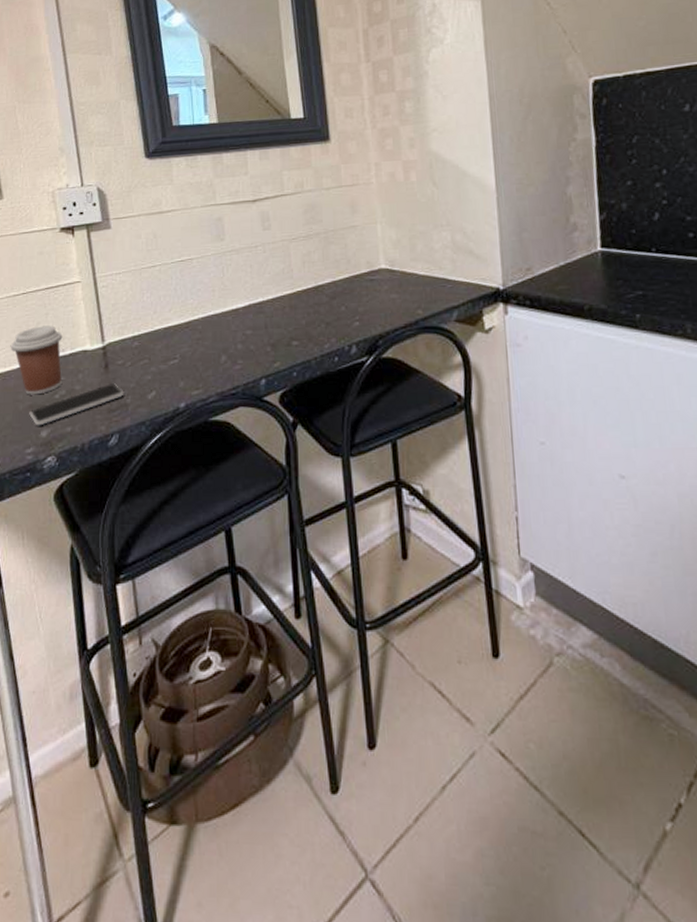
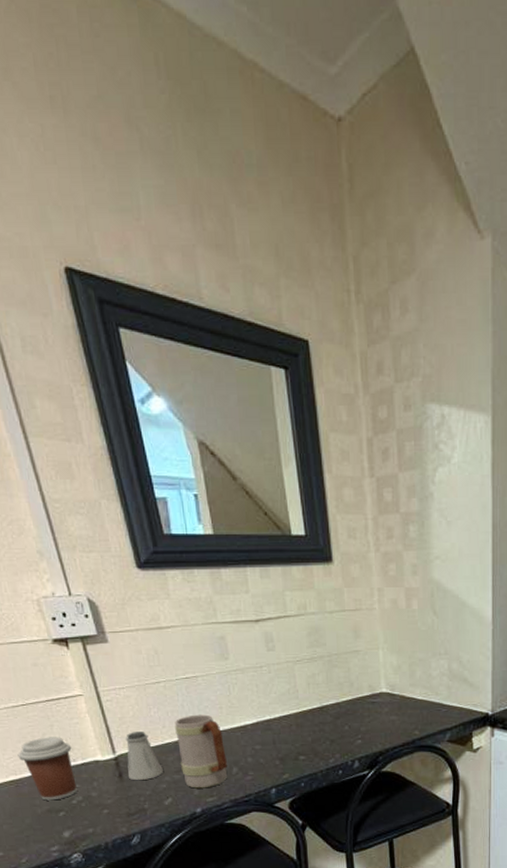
smartphone: present [29,383,124,426] -> none [48,791,141,828]
saltshaker: none [113,318,151,372] -> present [125,732,164,781]
mug: none [166,298,216,380] -> present [174,714,228,789]

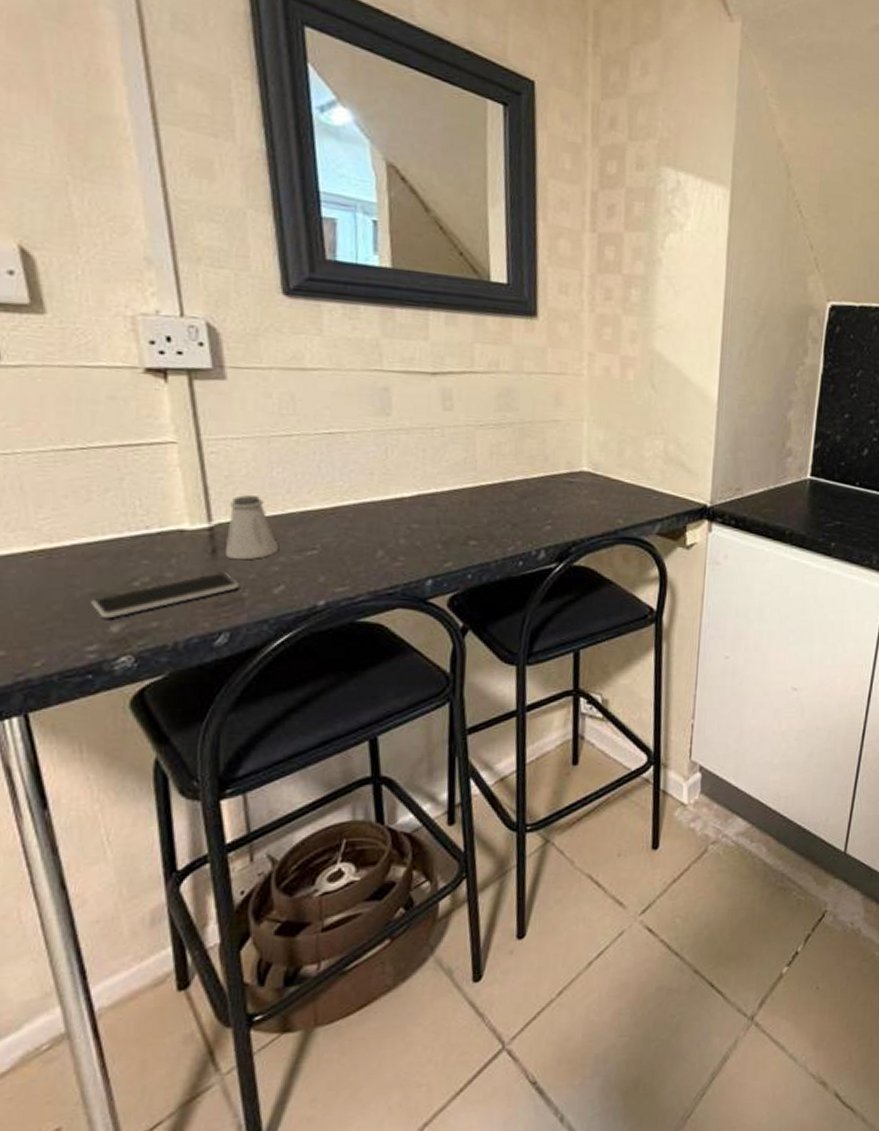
coffee cup: present [17,737,77,801] -> none [59,493,147,581]
smartphone: none [48,791,141,828] -> present [91,572,239,619]
mug: present [174,714,228,789] -> none [304,479,371,575]

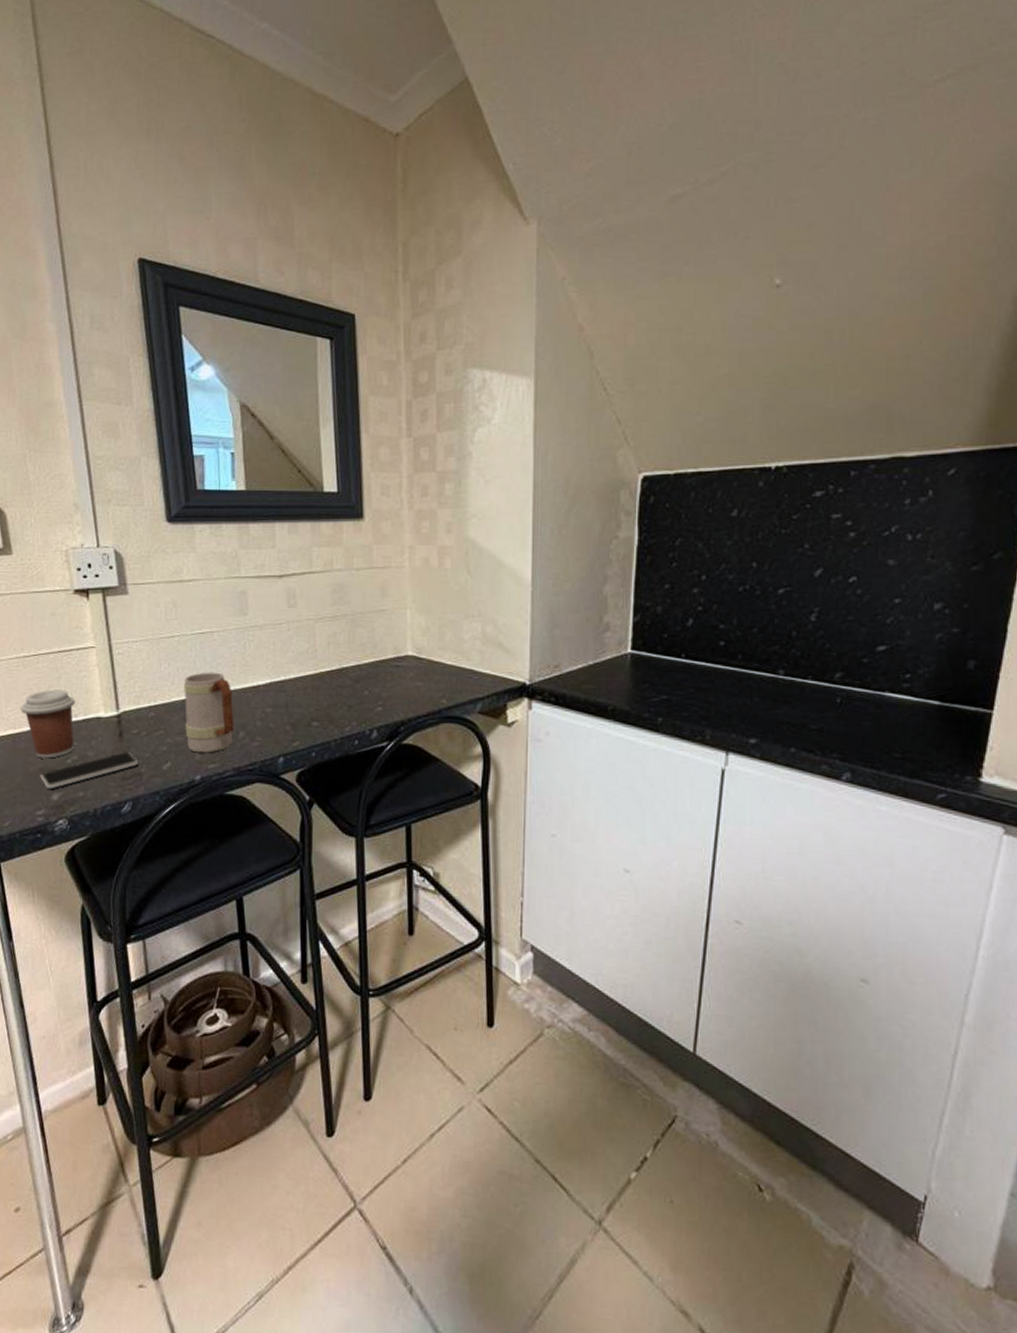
coffee cup: none [59,493,147,581] -> present [20,689,76,759]
saltshaker: present [224,495,280,560] -> none [128,688,167,742]
mug: none [304,479,371,575] -> present [184,672,234,753]

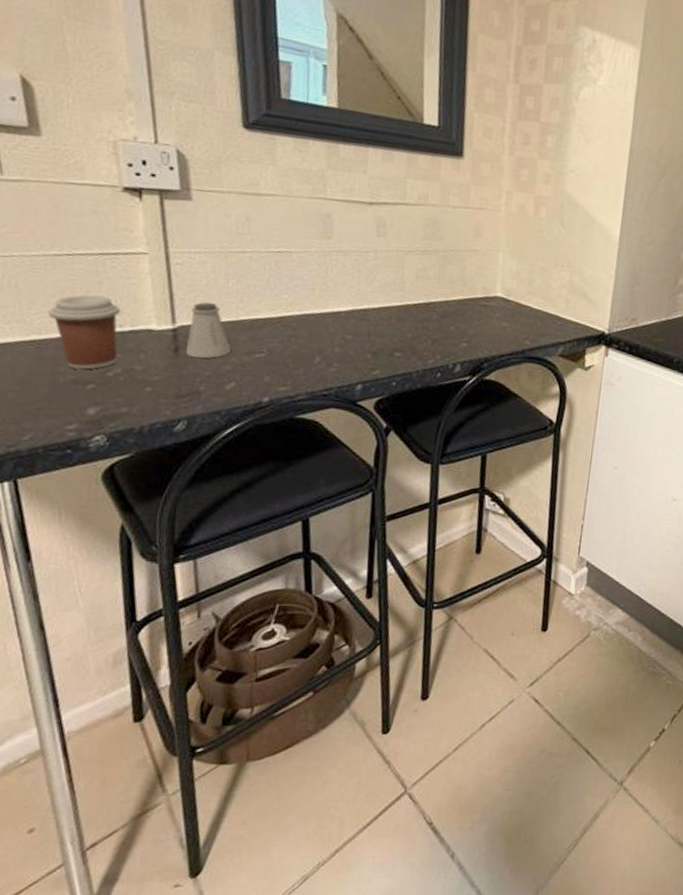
smartphone: present [40,752,139,790] -> none [72,368,197,403]
saltshaker: none [128,688,167,742] -> present [185,302,232,359]
mug: present [184,672,234,753] -> none [253,292,310,376]

